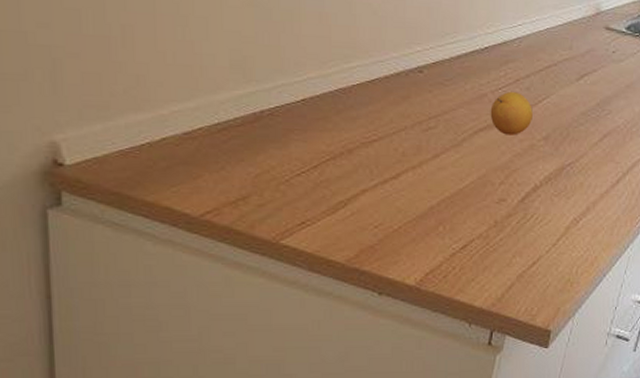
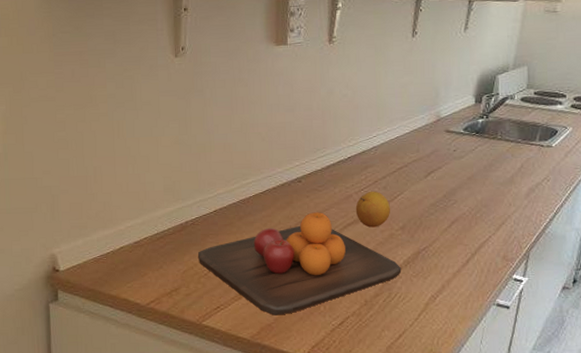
chopping board: none [276,111,541,235] -> present [197,212,402,316]

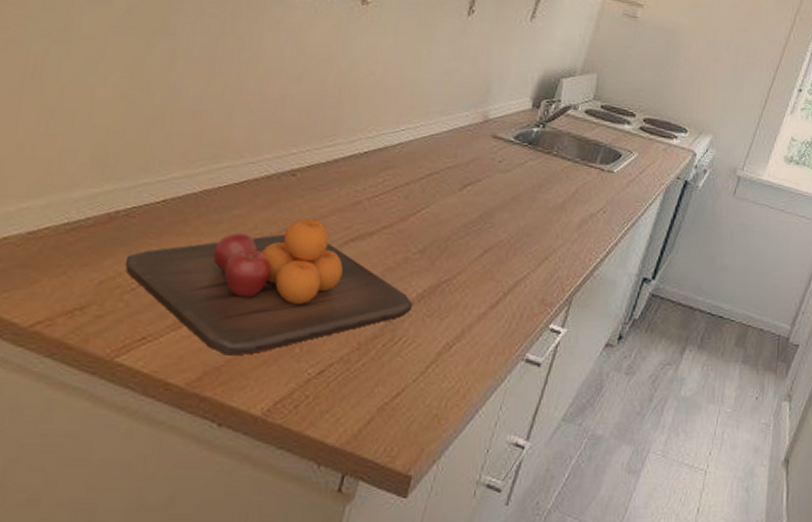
fruit: present [355,191,390,228] -> none [363,199,410,247]

